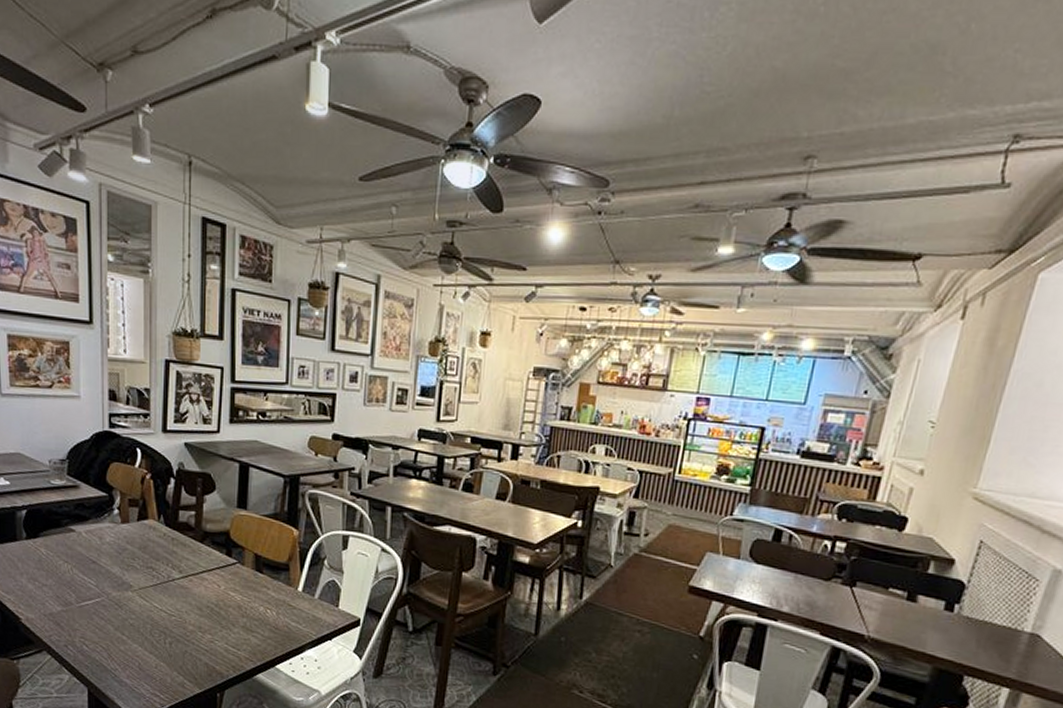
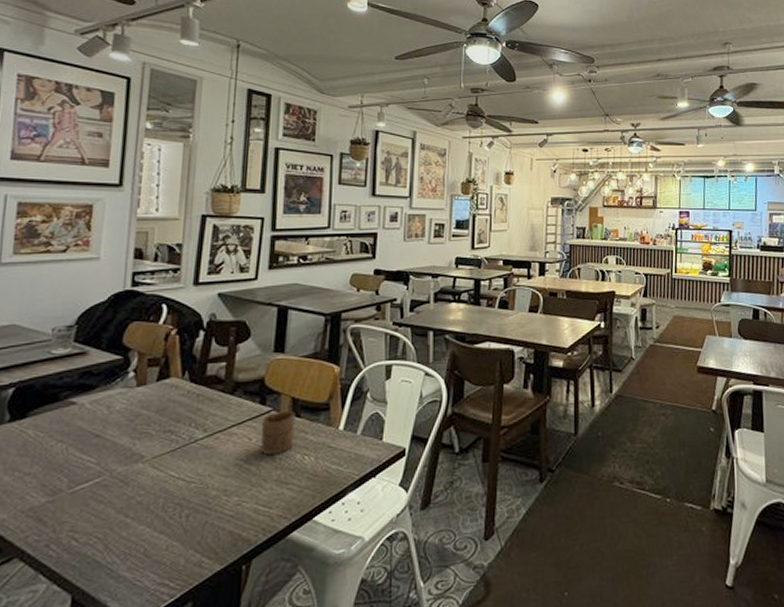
cup: none [228,565,258,604] -> present [261,410,295,456]

